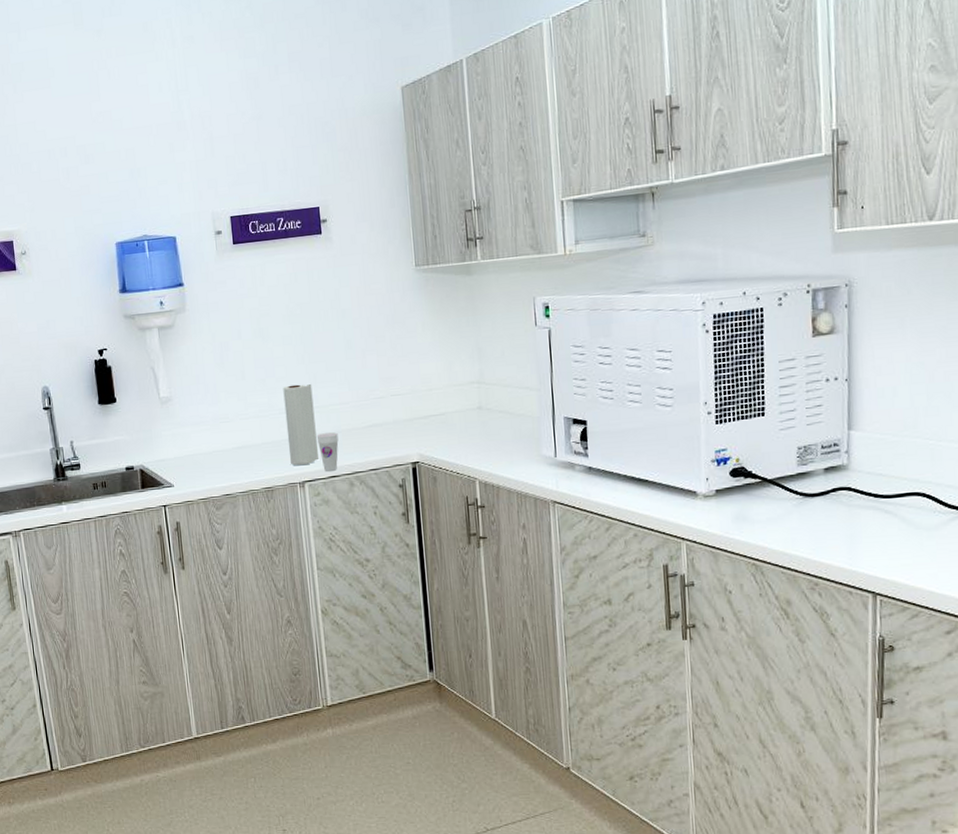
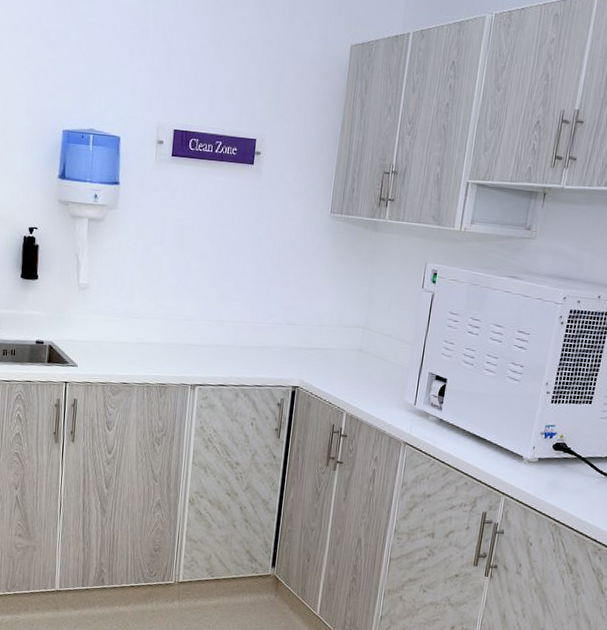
paper towel roll: present [283,384,319,466] -> none [186,296,219,370]
cup: present [316,432,339,473] -> none [213,345,233,381]

